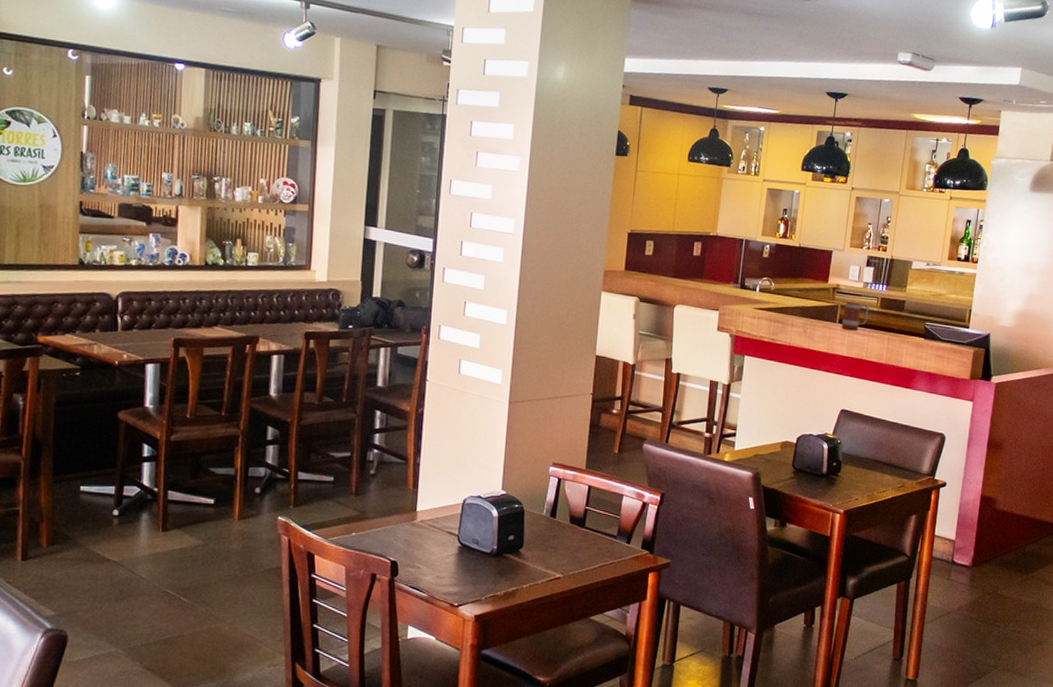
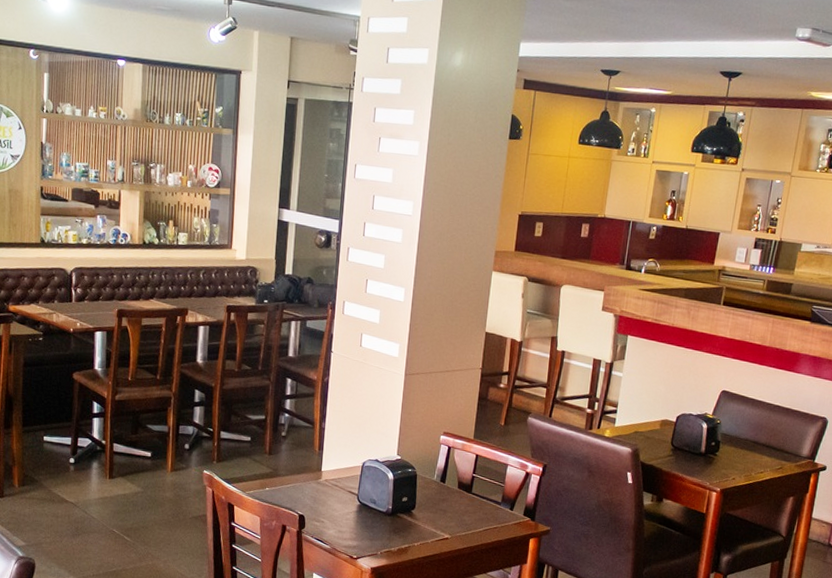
beer mug: present [841,301,869,332] -> none [725,283,755,314]

